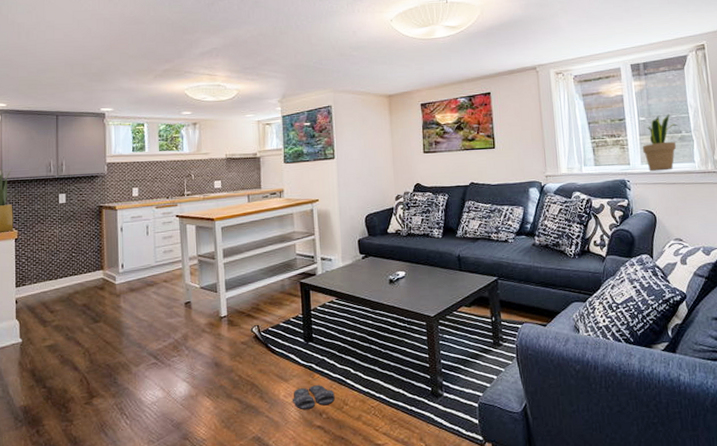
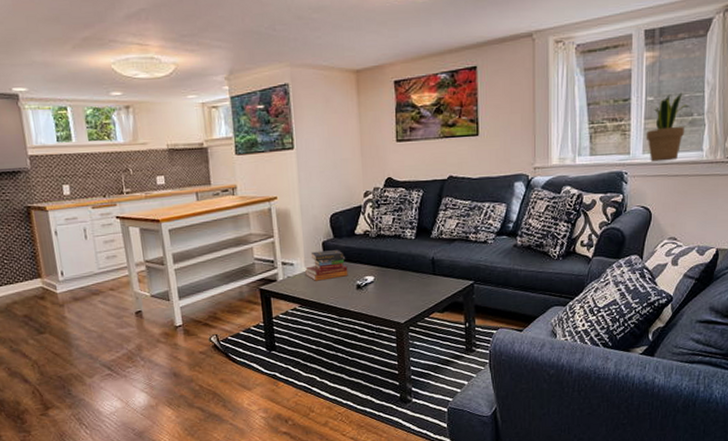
slippers: present [292,385,335,409] -> none [256,393,301,417]
books: none [342,247,382,276] -> present [305,250,348,281]

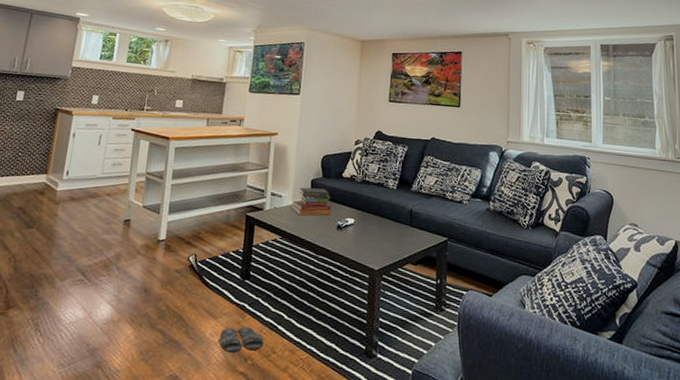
slippers: none [256,393,301,417] -> present [218,327,264,352]
potted plant: present [645,92,690,162] -> none [605,97,642,154]

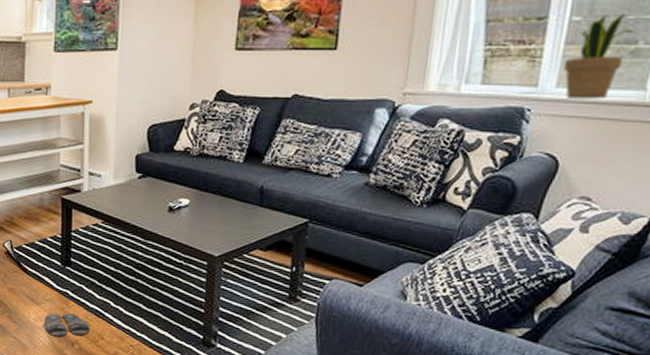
books: present [291,187,332,216] -> none [113,164,161,198]
potted plant: none [605,97,642,154] -> present [563,13,635,99]

